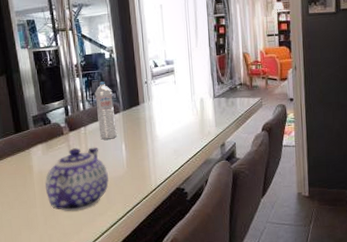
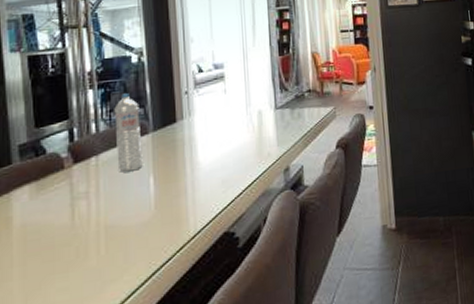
teapot: present [45,148,109,211] -> none [31,184,127,282]

